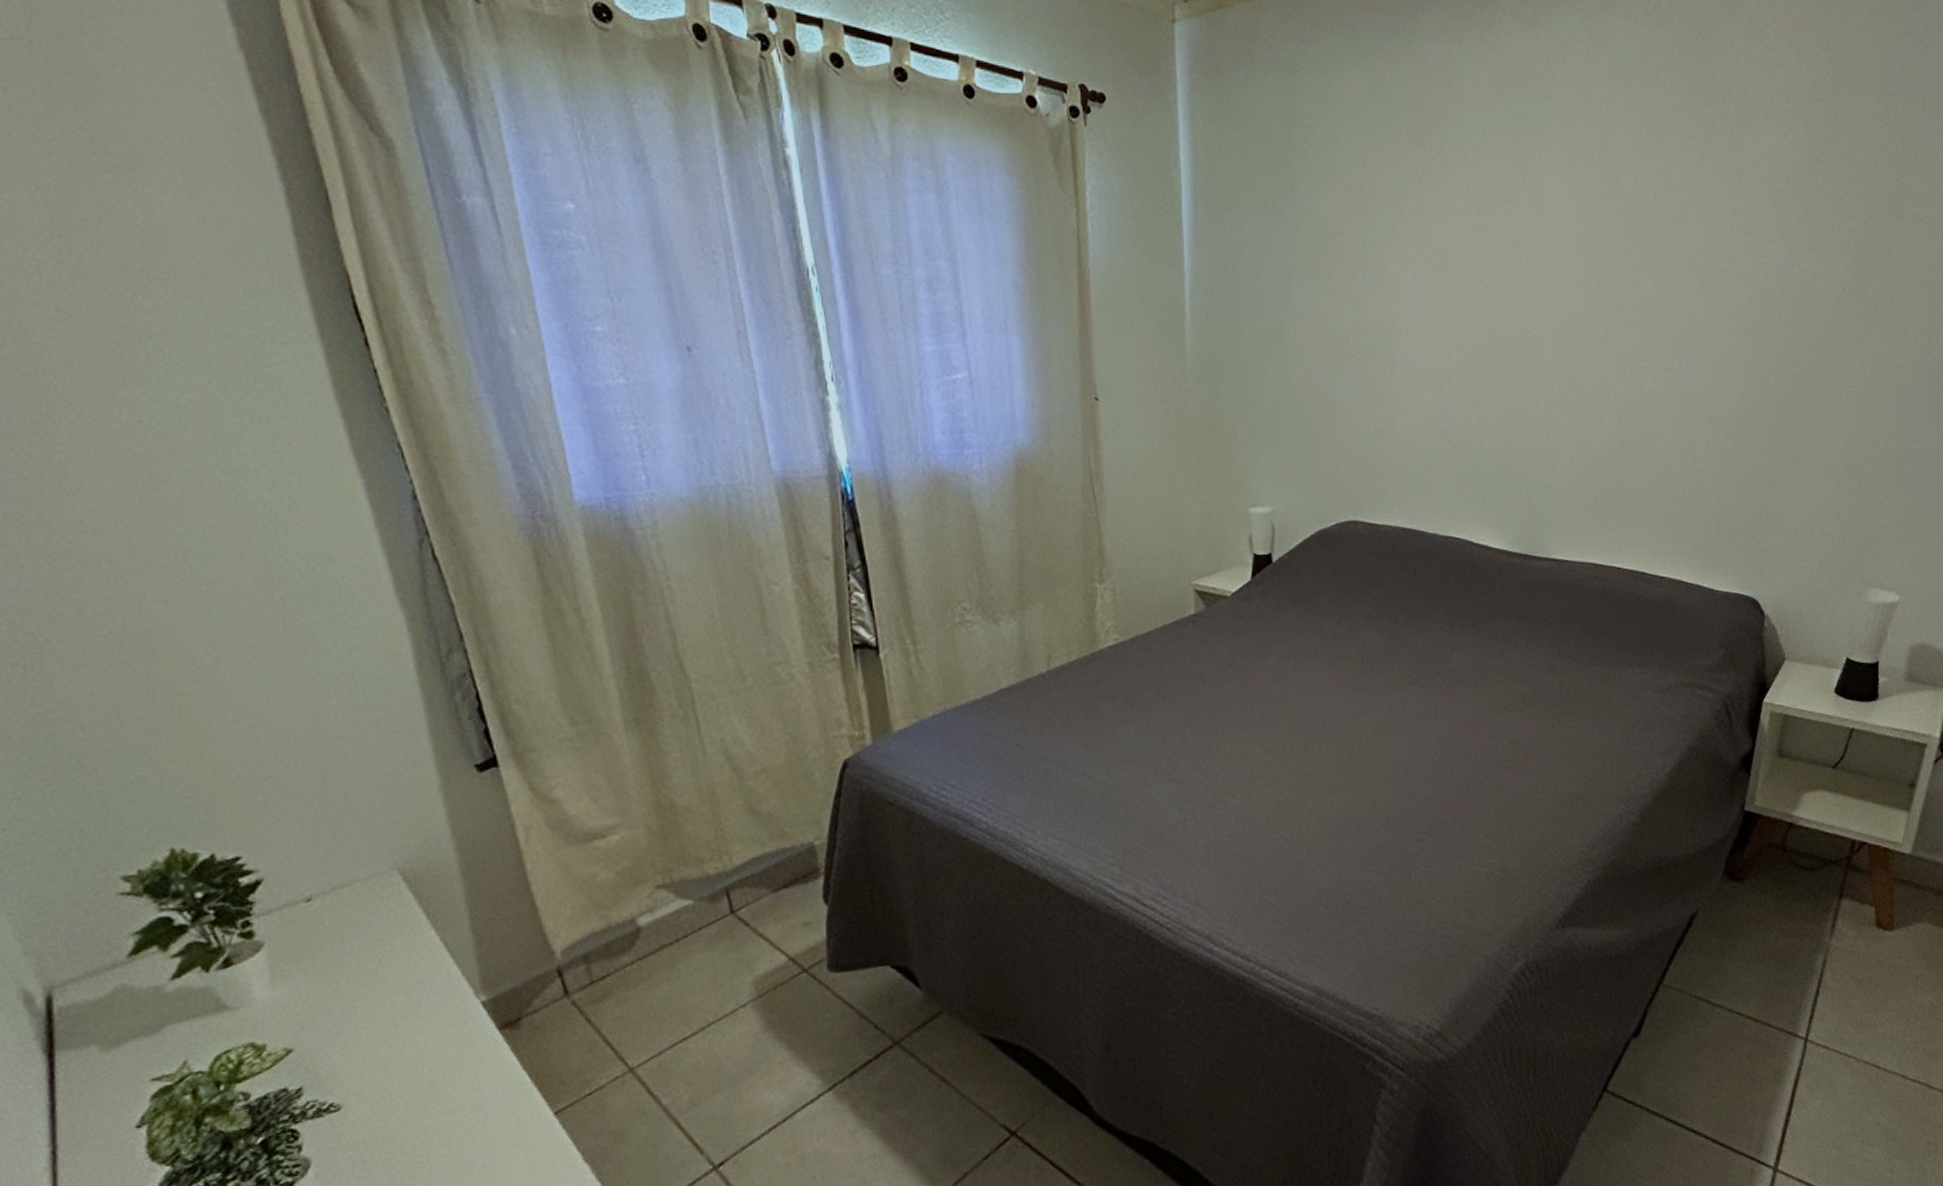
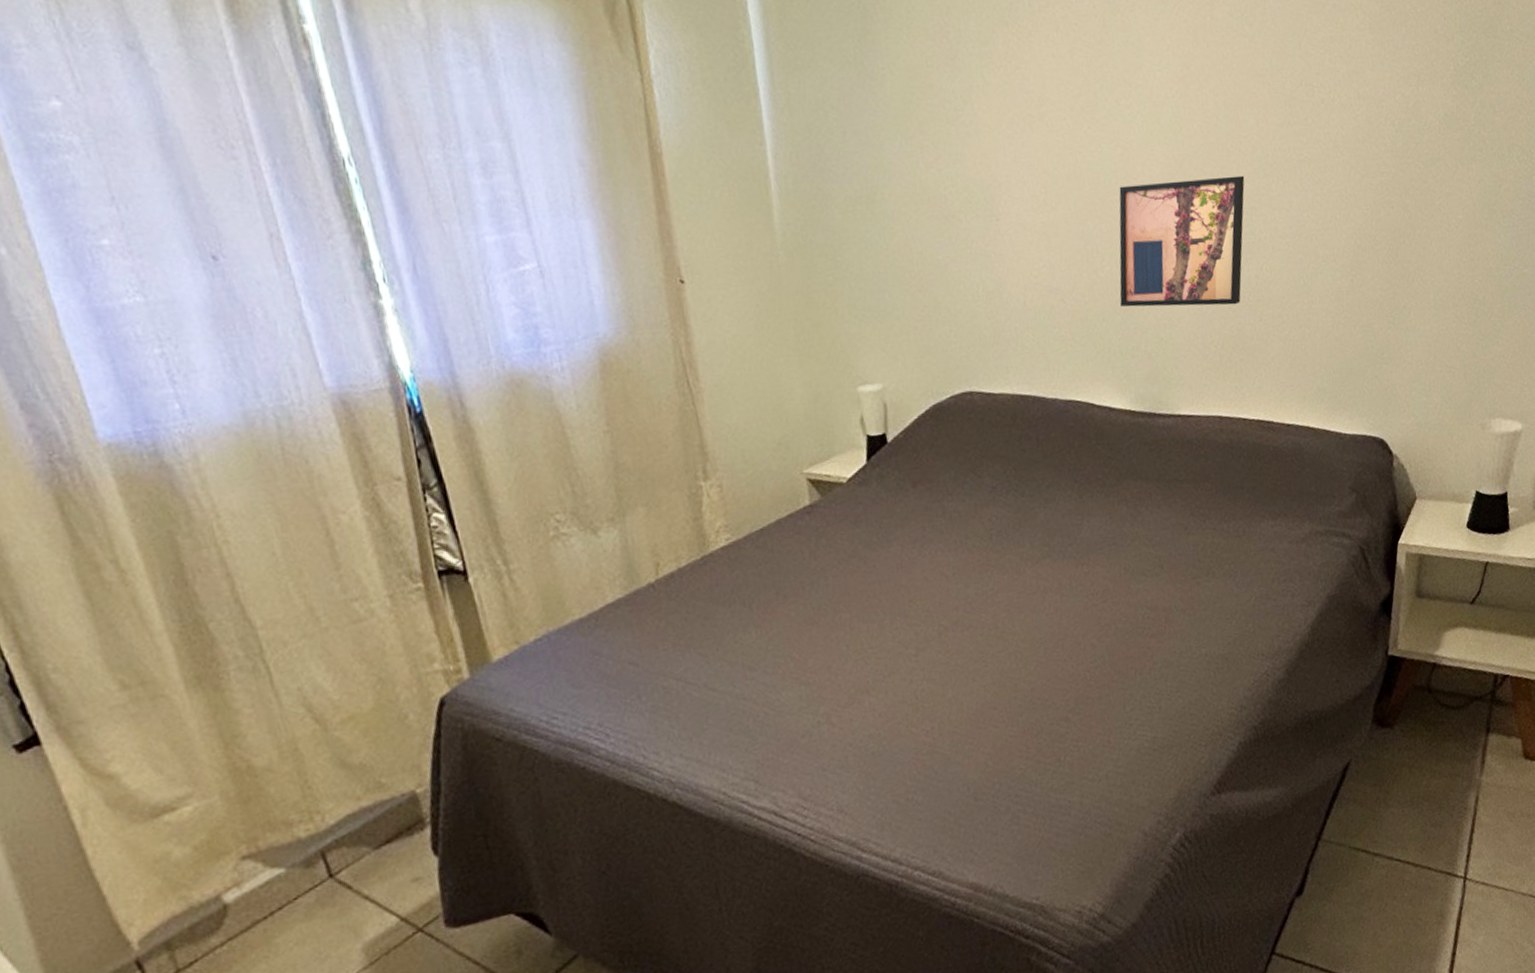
wall art: none [1506,335,1638,458] -> present [1119,175,1245,307]

